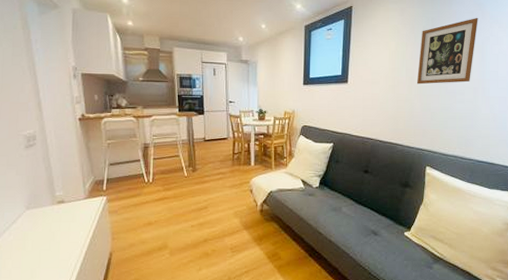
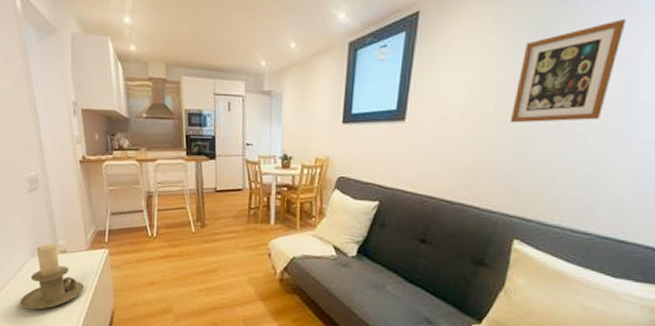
candle holder: none [12,196,82,261] -> present [19,243,84,310]

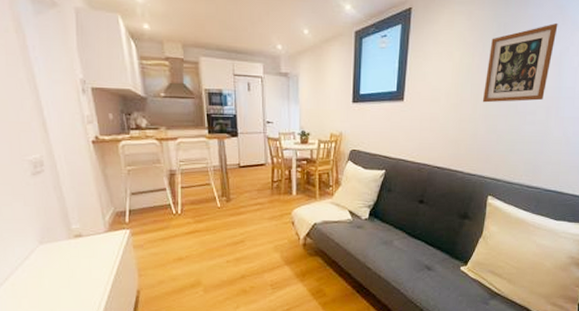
candle holder: present [19,243,84,310] -> none [28,229,105,299]

